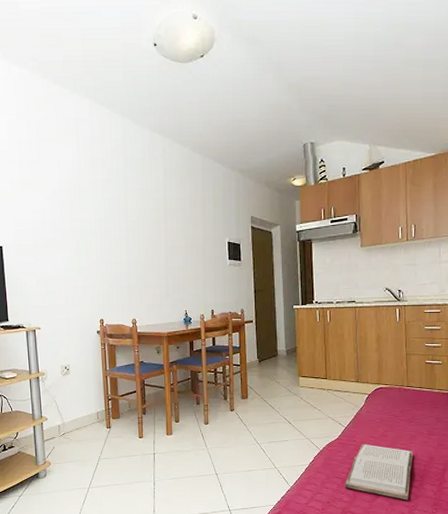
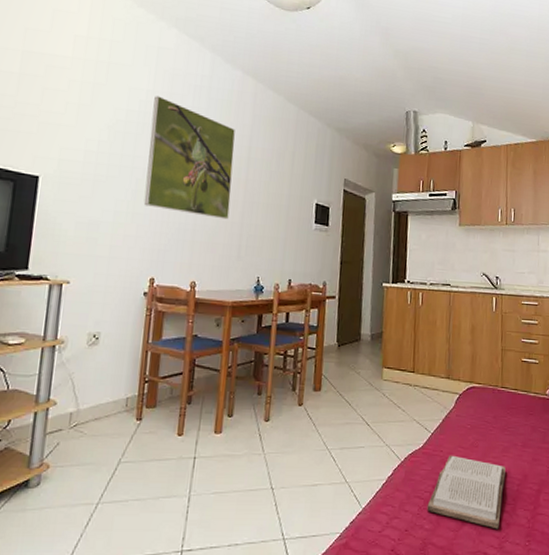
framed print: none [80,164,155,265] -> present [143,96,235,220]

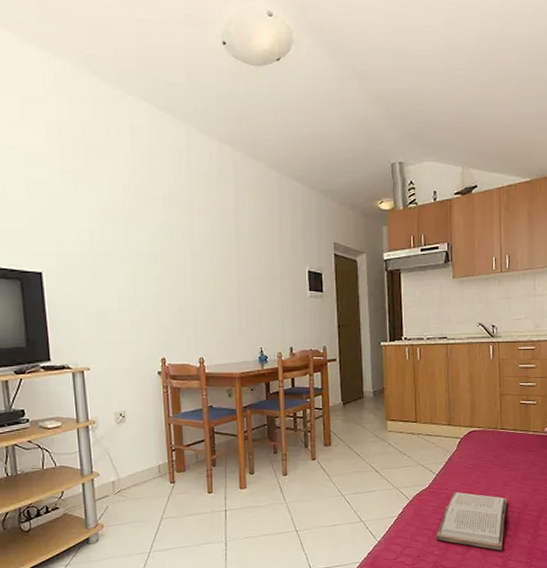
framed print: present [143,96,235,220] -> none [136,178,226,296]

